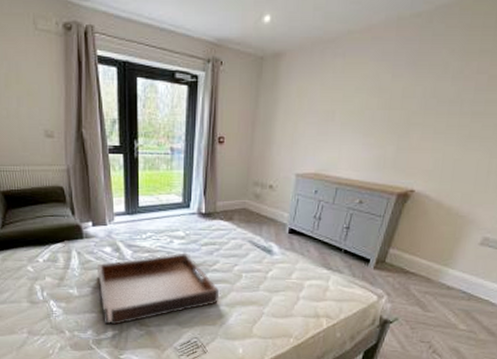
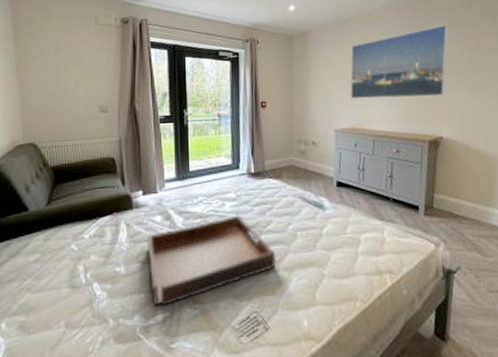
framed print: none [321,52,457,143] -> present [350,25,448,99]

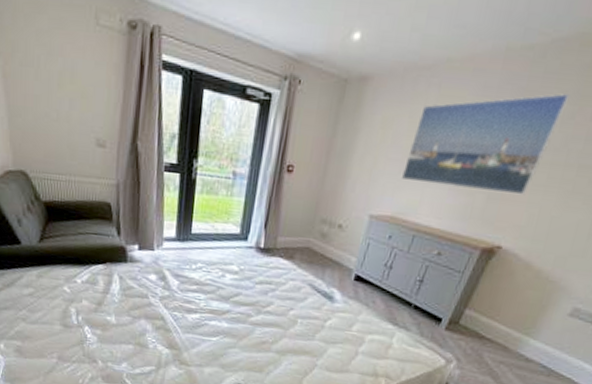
serving tray: present [147,213,277,307] -> none [139,288,270,361]

